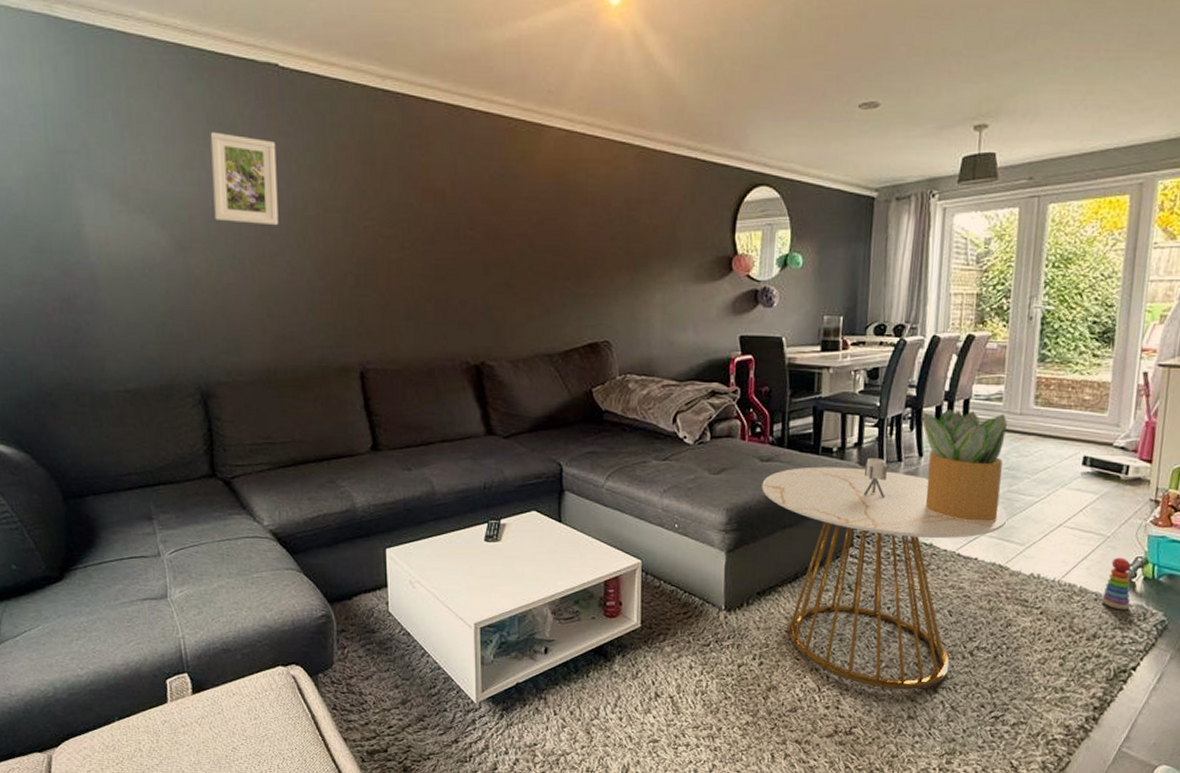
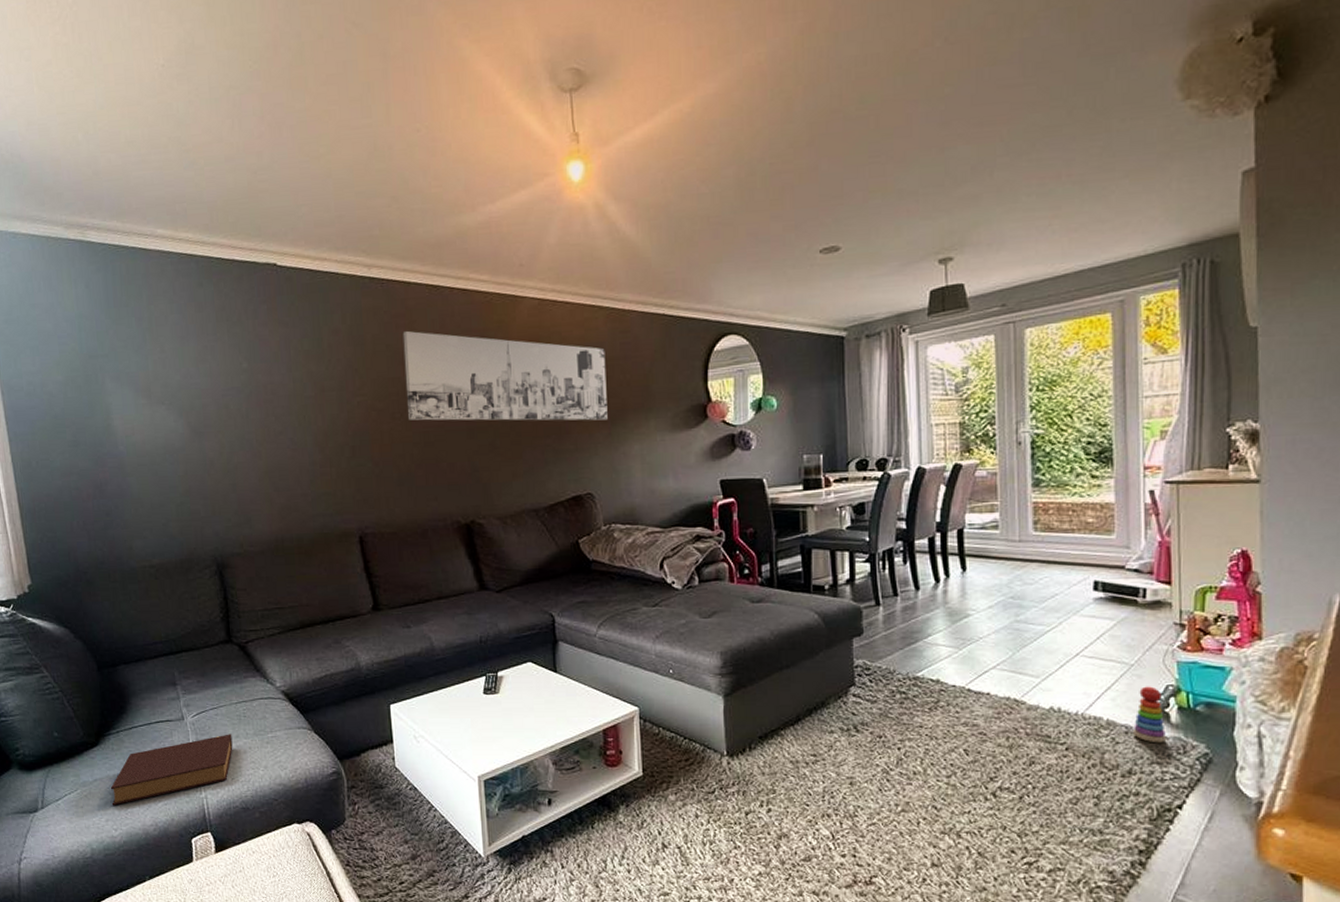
book: none [76,572,214,644] -> present [110,734,233,806]
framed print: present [210,131,279,226] -> none [219,328,281,407]
wall art: none [417,152,633,266] -> present [402,330,608,421]
side table: present [761,458,1008,690] -> none [754,594,1018,836]
potted plant: present [922,408,1009,523] -> none [914,539,1007,655]

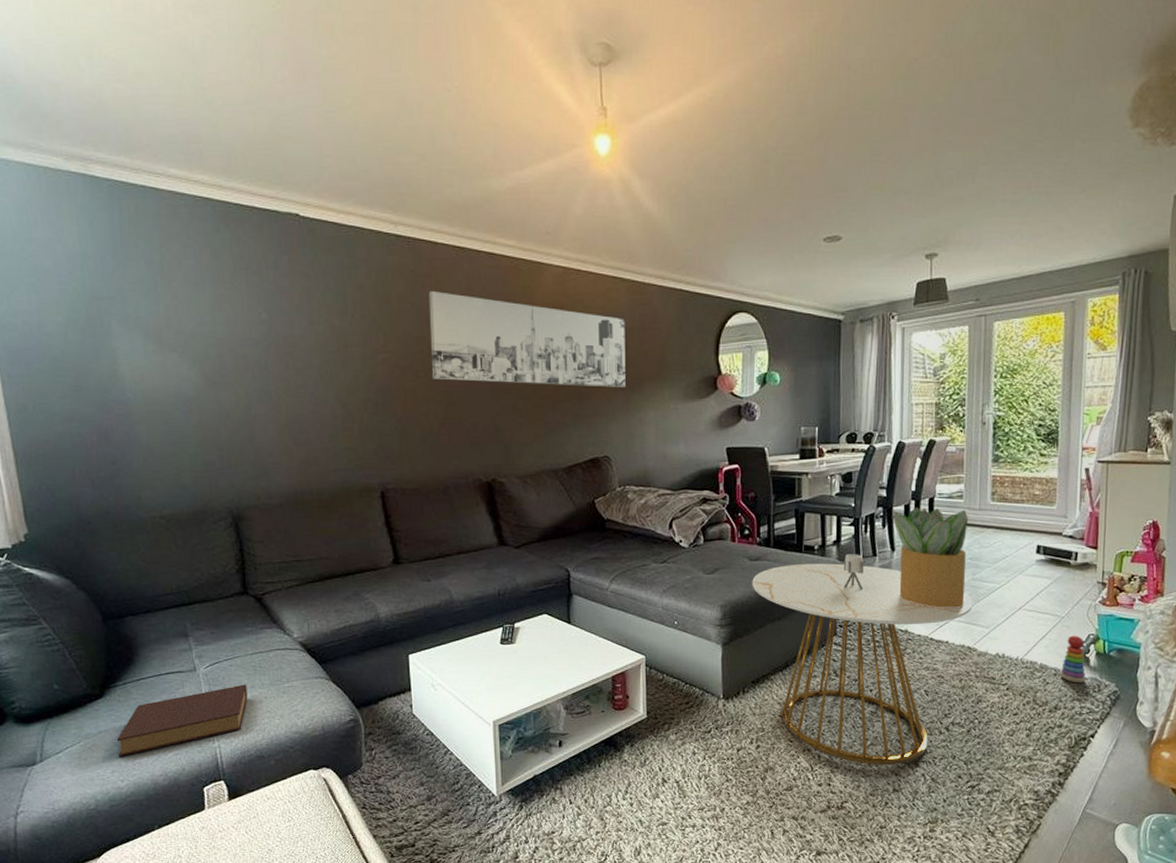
side table: none [754,594,1018,836] -> present [752,554,973,766]
potted plant: none [914,539,1007,655] -> present [892,506,969,609]

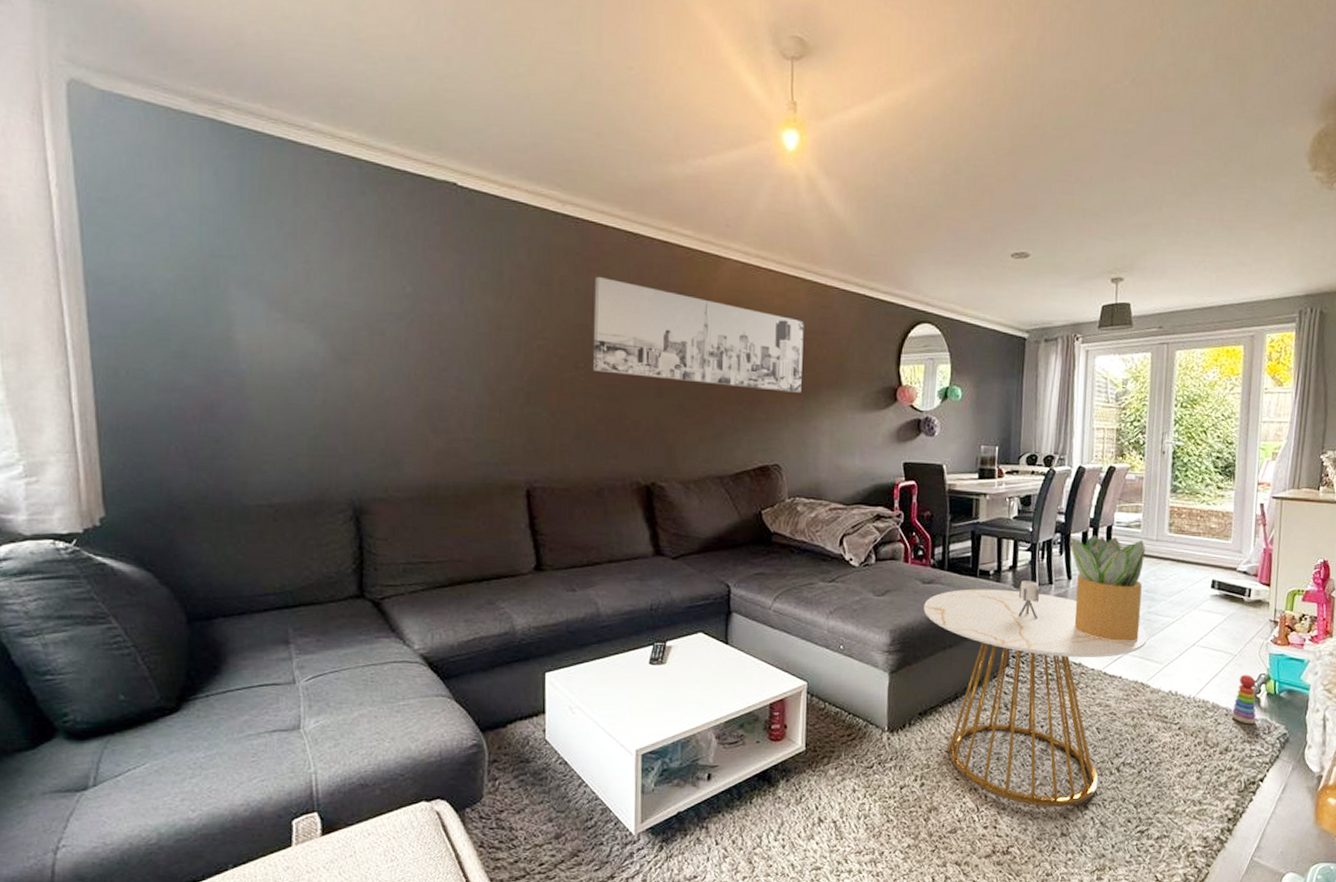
book: present [116,684,248,757] -> none [190,700,354,782]

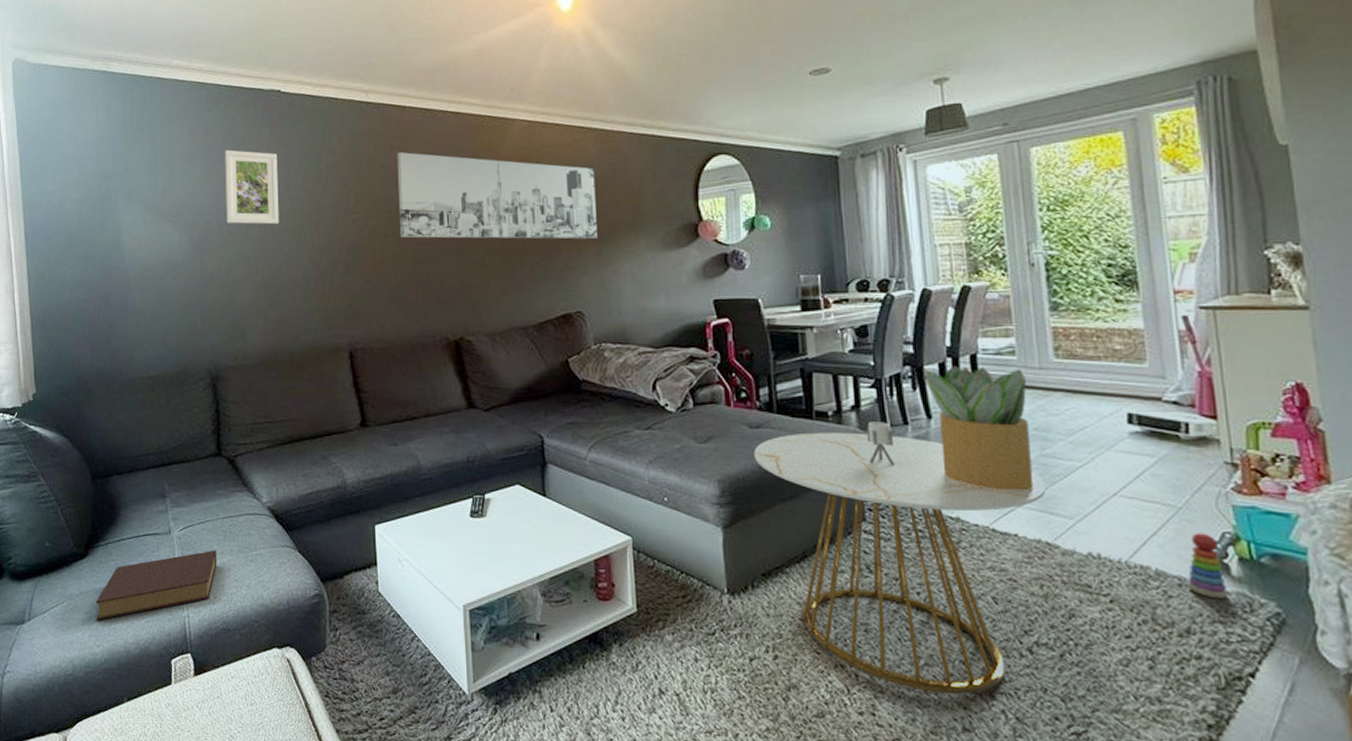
book: none [190,700,354,782] -> present [95,550,217,621]
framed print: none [380,244,450,341] -> present [225,149,279,225]

